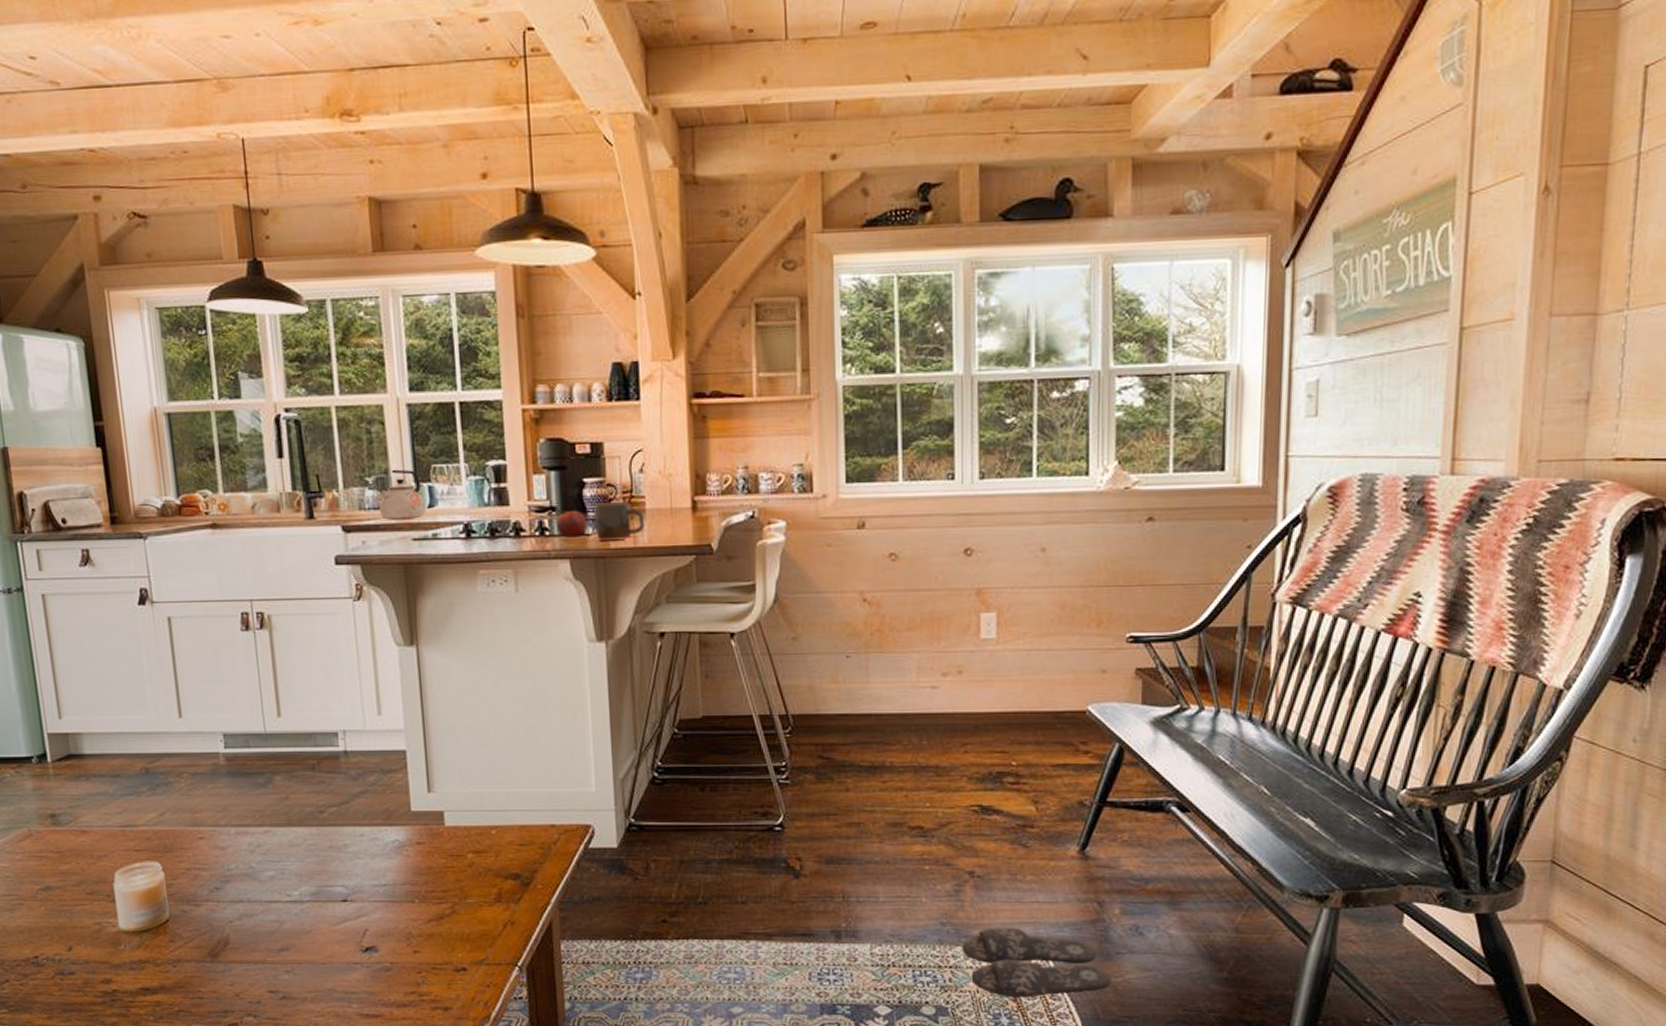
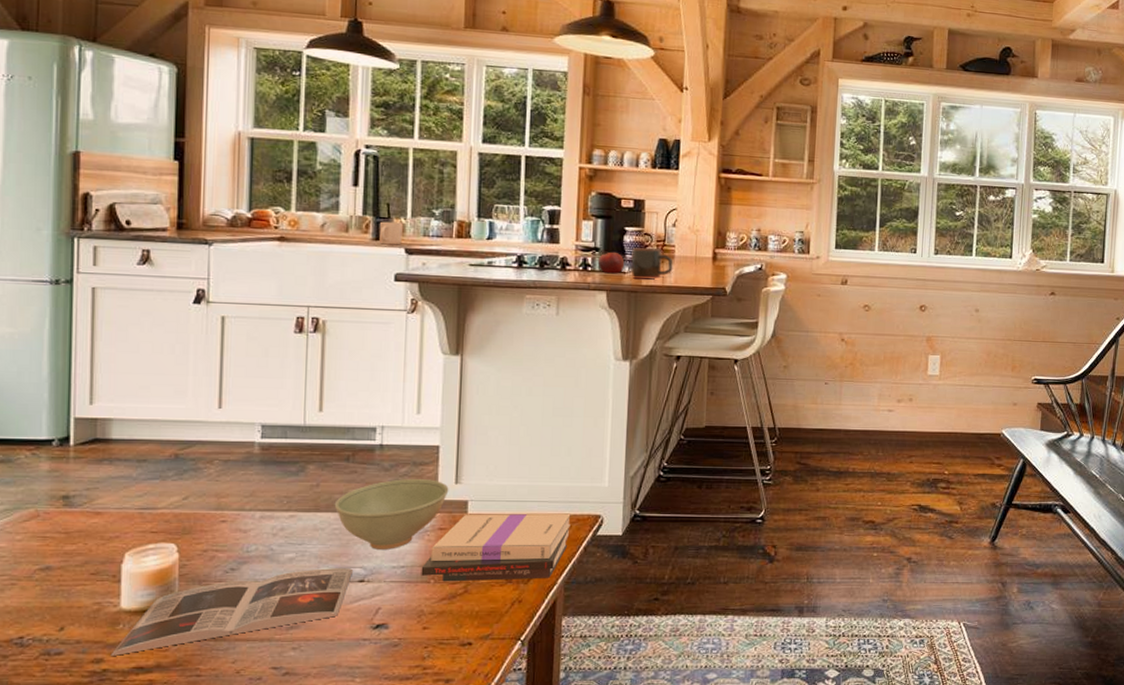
magazine: none [117,887,335,976] -> present [110,568,354,656]
bowl: none [306,788,422,866] -> present [334,479,449,549]
mug: none [312,495,338,523] -> present [380,221,403,245]
kettle: present [379,469,426,521] -> none [442,205,485,249]
books: none [403,823,558,902] -> present [421,513,571,582]
slippers: present [962,927,1111,998] -> none [898,603,1008,661]

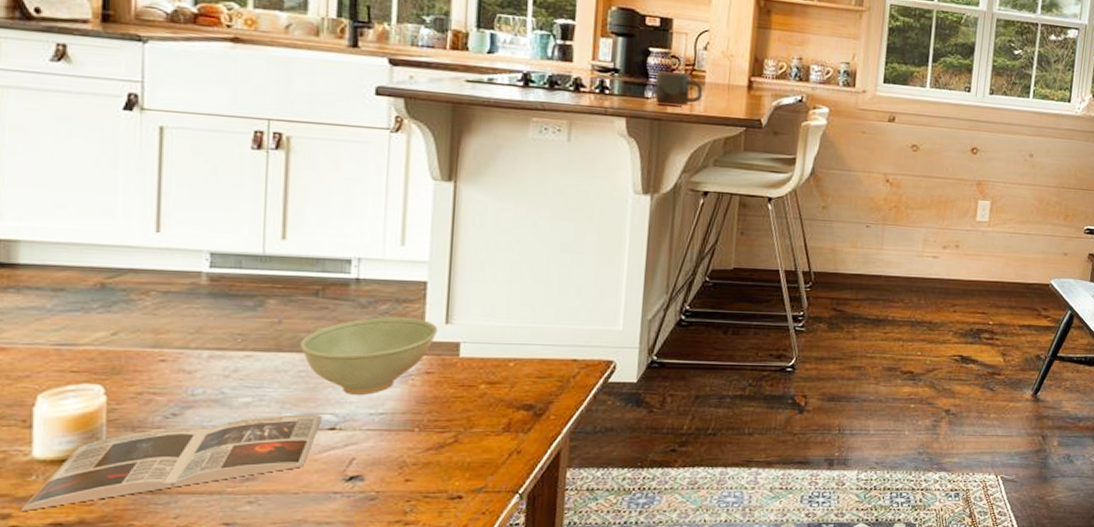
mug: present [380,221,403,245] -> none [357,26,386,55]
books: present [421,513,571,582] -> none [403,357,579,431]
fruit: present [597,252,625,274] -> none [617,74,648,99]

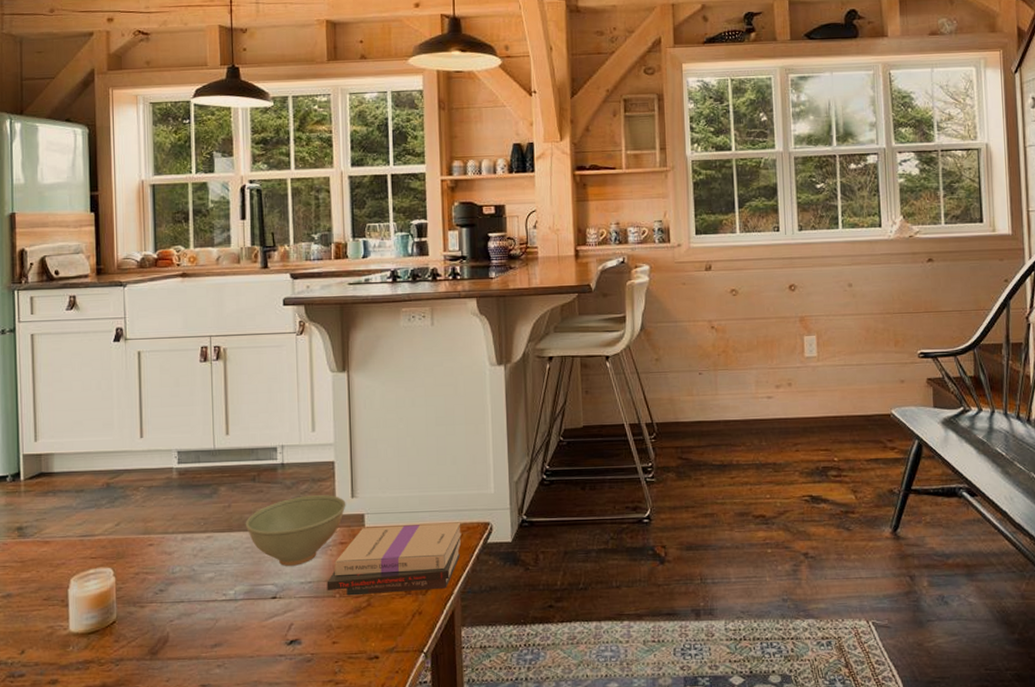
magazine: present [20,414,323,511] -> none [64,586,266,677]
books: none [403,357,579,431] -> present [327,522,462,596]
mug: present [655,71,704,107] -> none [497,250,538,283]

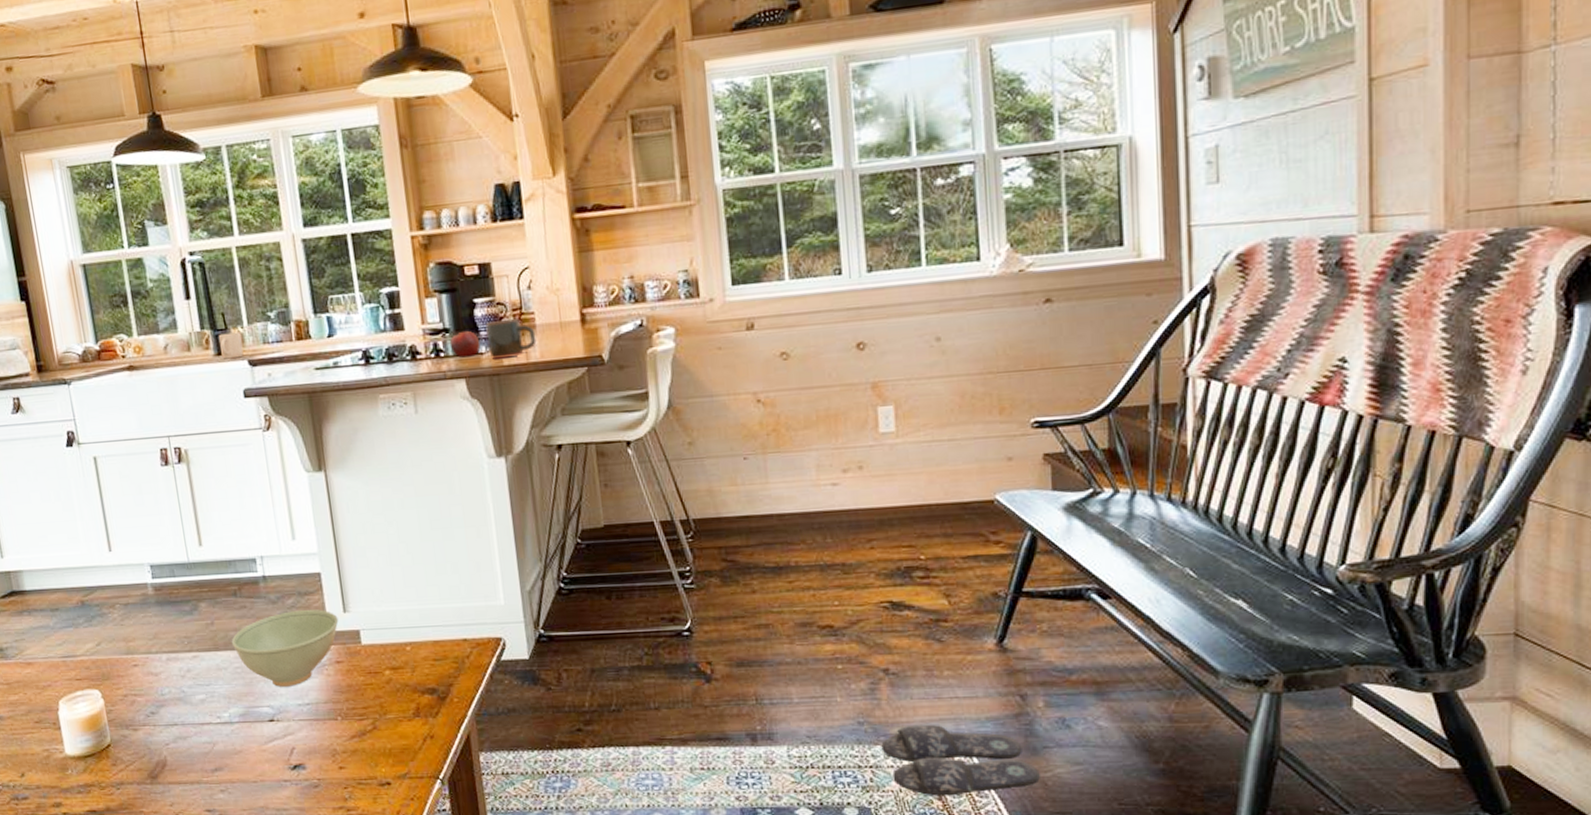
mug: none [267,249,287,272] -> present [219,332,244,360]
books: present [327,522,462,596] -> none [326,637,472,719]
fruit: none [465,258,491,281] -> present [449,330,481,358]
mug: none [497,250,538,283] -> present [485,318,537,359]
slippers: none [801,601,925,664] -> present [881,724,1040,796]

